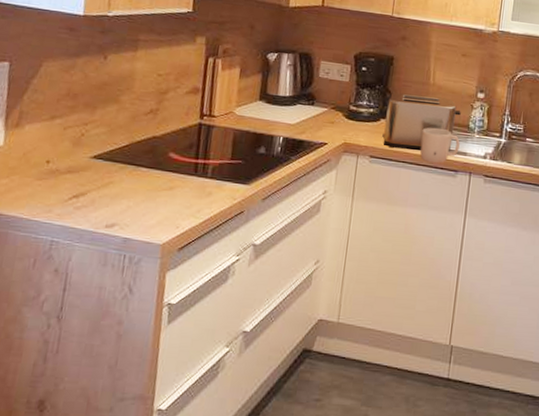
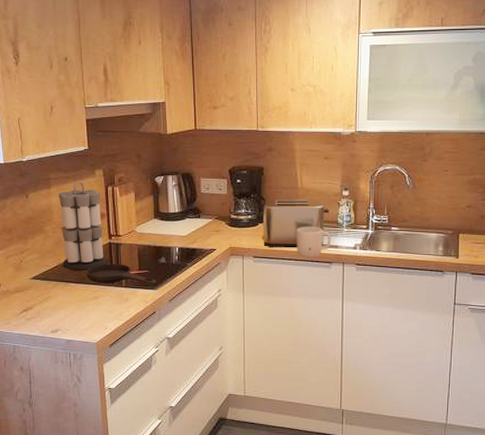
spice rack: none [135,47,199,154] -> present [58,182,107,270]
frying pan: none [164,148,251,178] -> present [87,264,157,284]

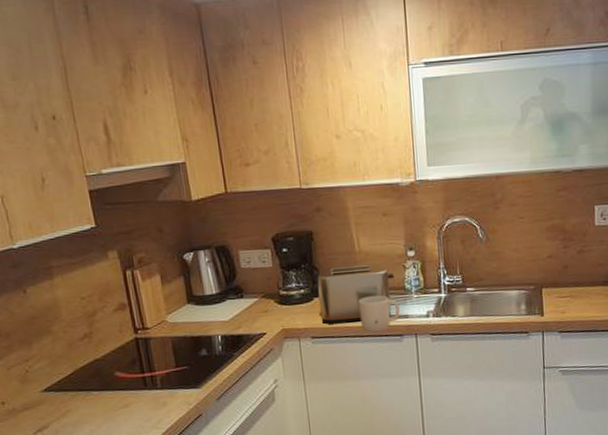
spice rack: present [58,182,107,270] -> none [64,267,135,376]
frying pan: present [87,264,157,284] -> none [111,361,199,388]

